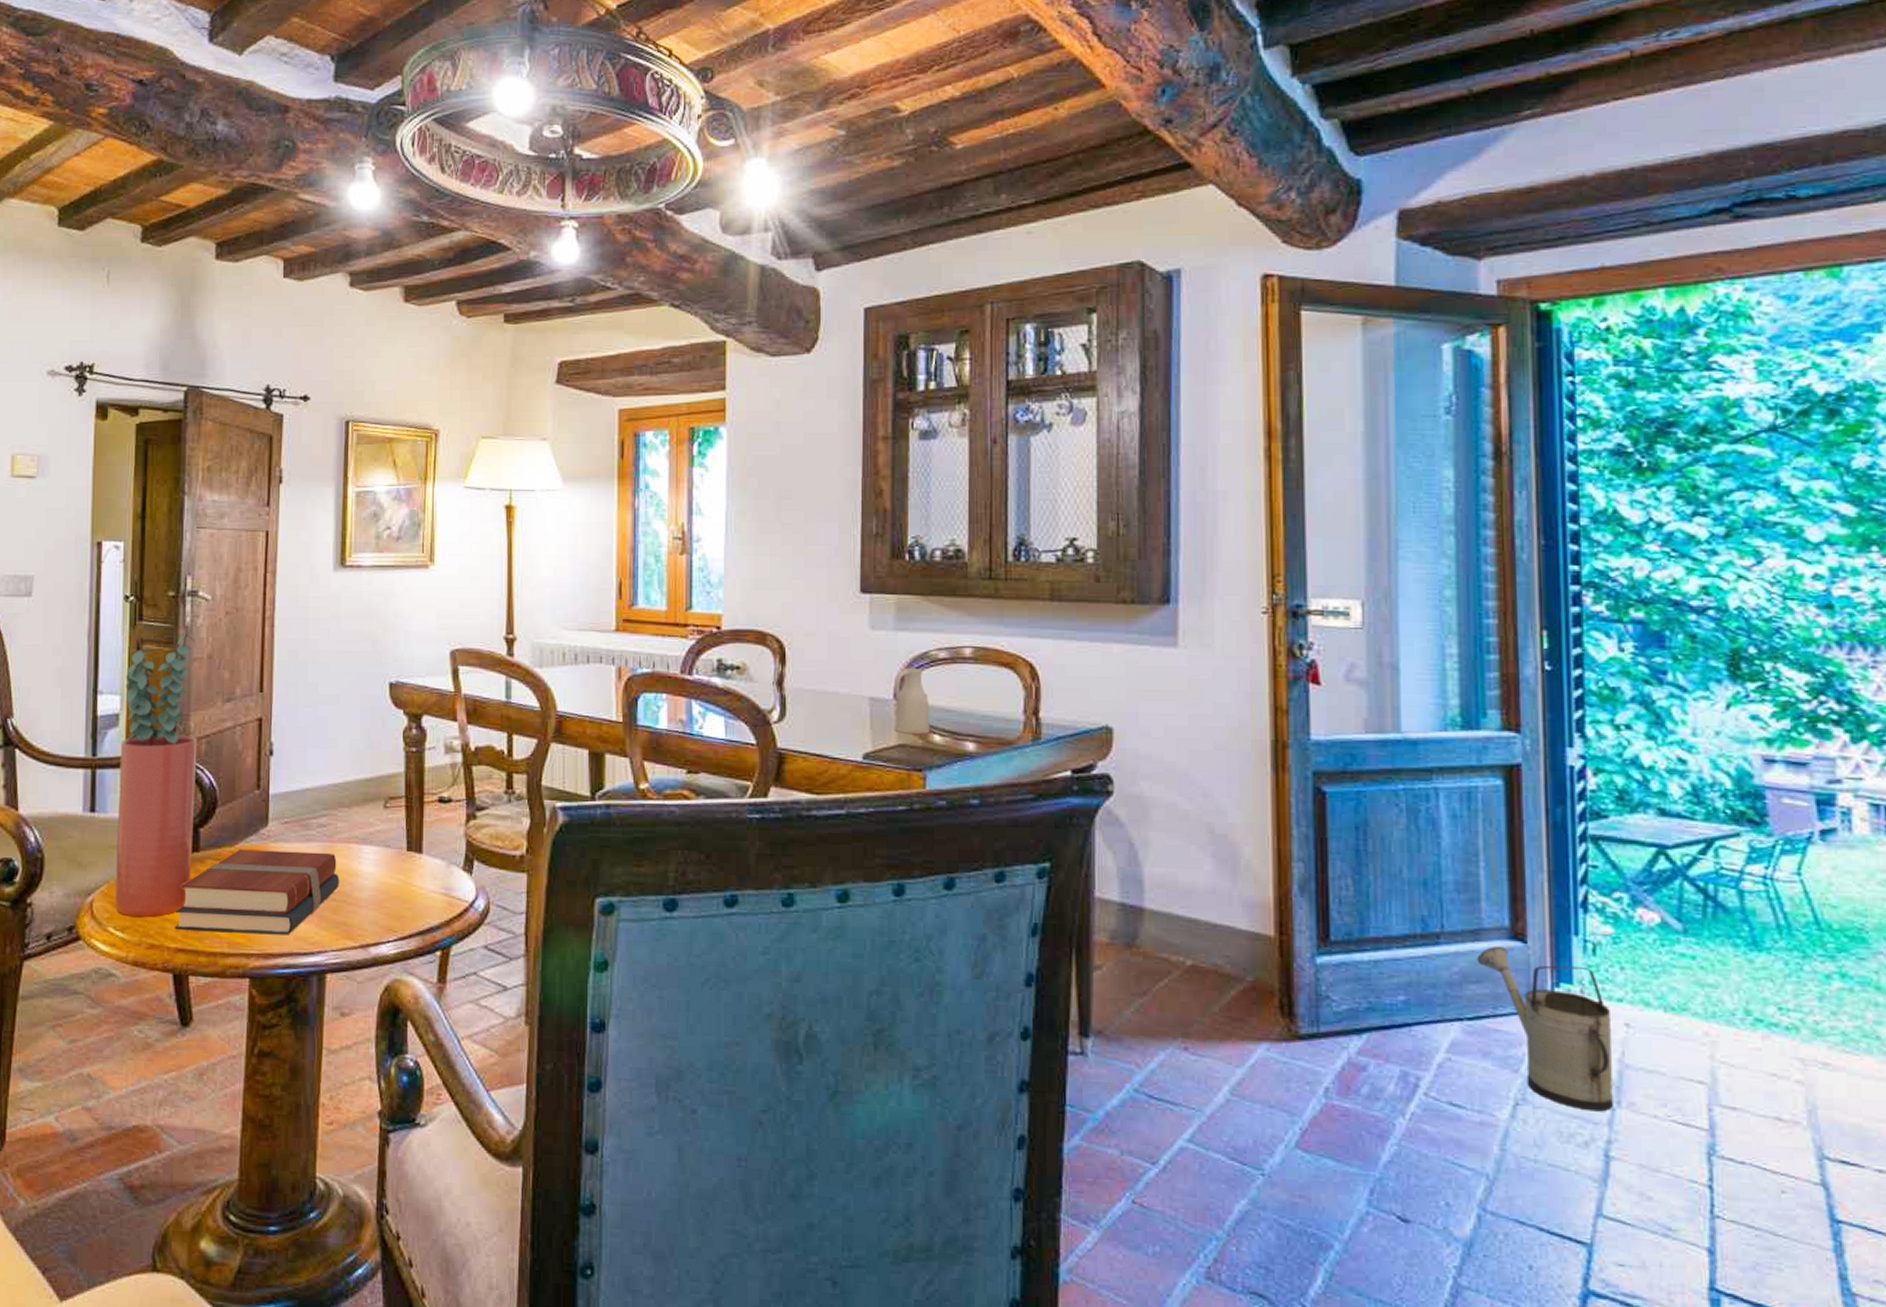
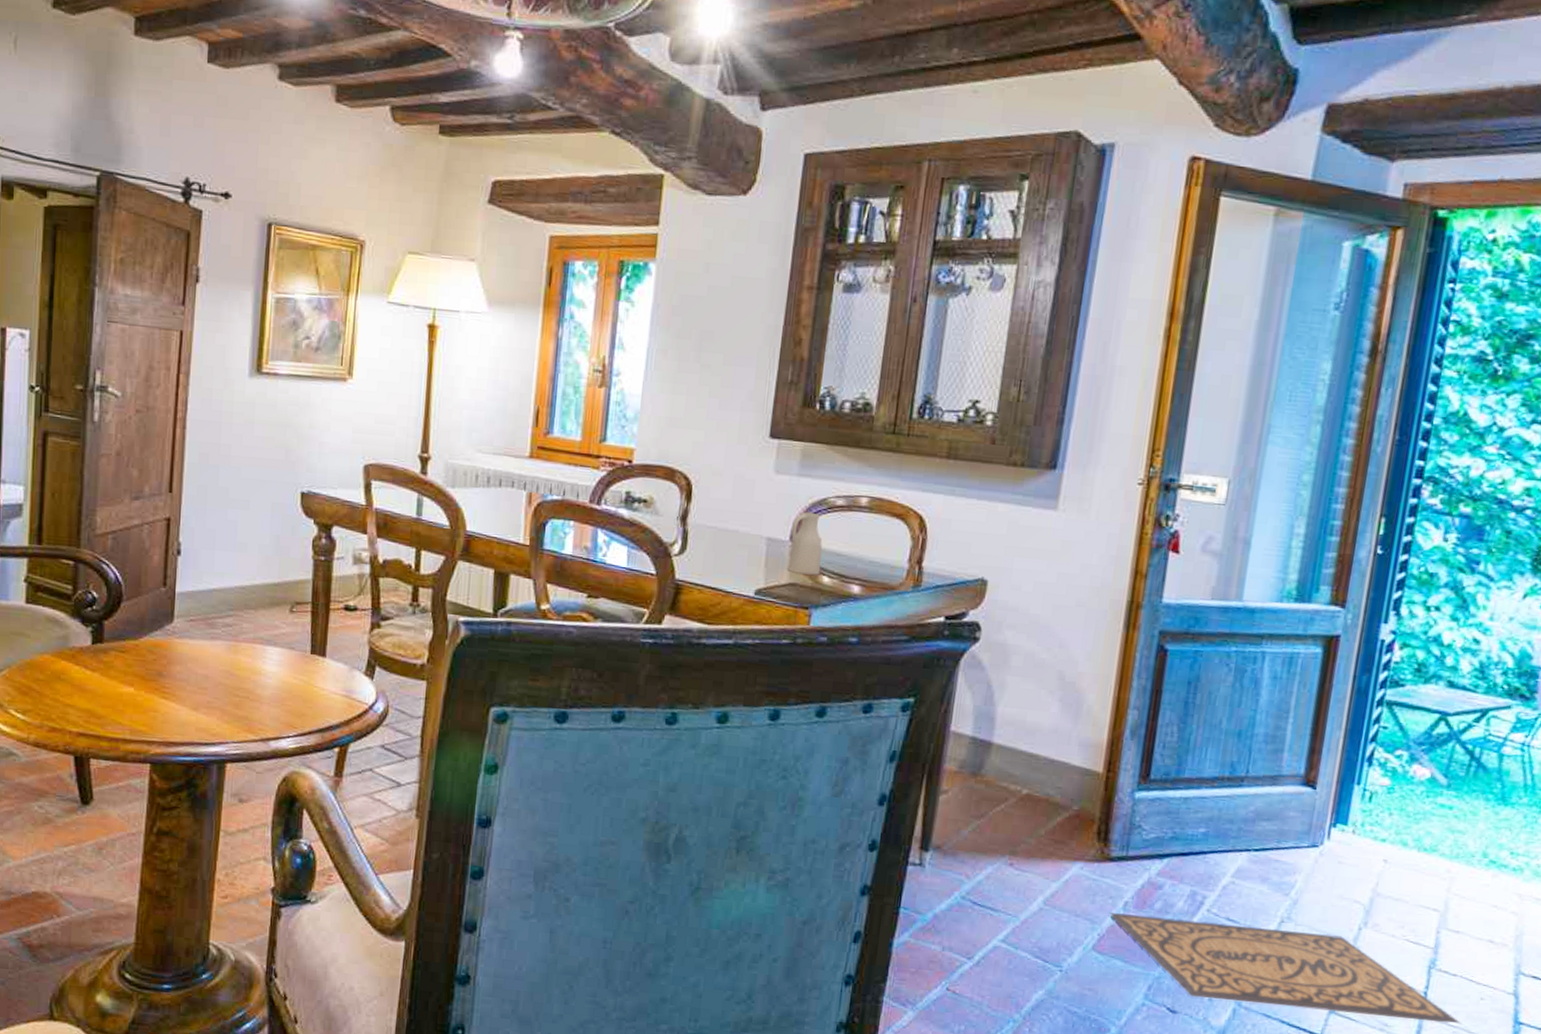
vase: present [114,621,197,918] -> none [16,416,104,703]
books: present [174,849,339,934] -> none [76,643,243,725]
doormat: none [1308,1101,1765,1226] -> present [1108,912,1462,1025]
watering can: present [1477,945,1613,1112] -> none [1271,790,1374,930]

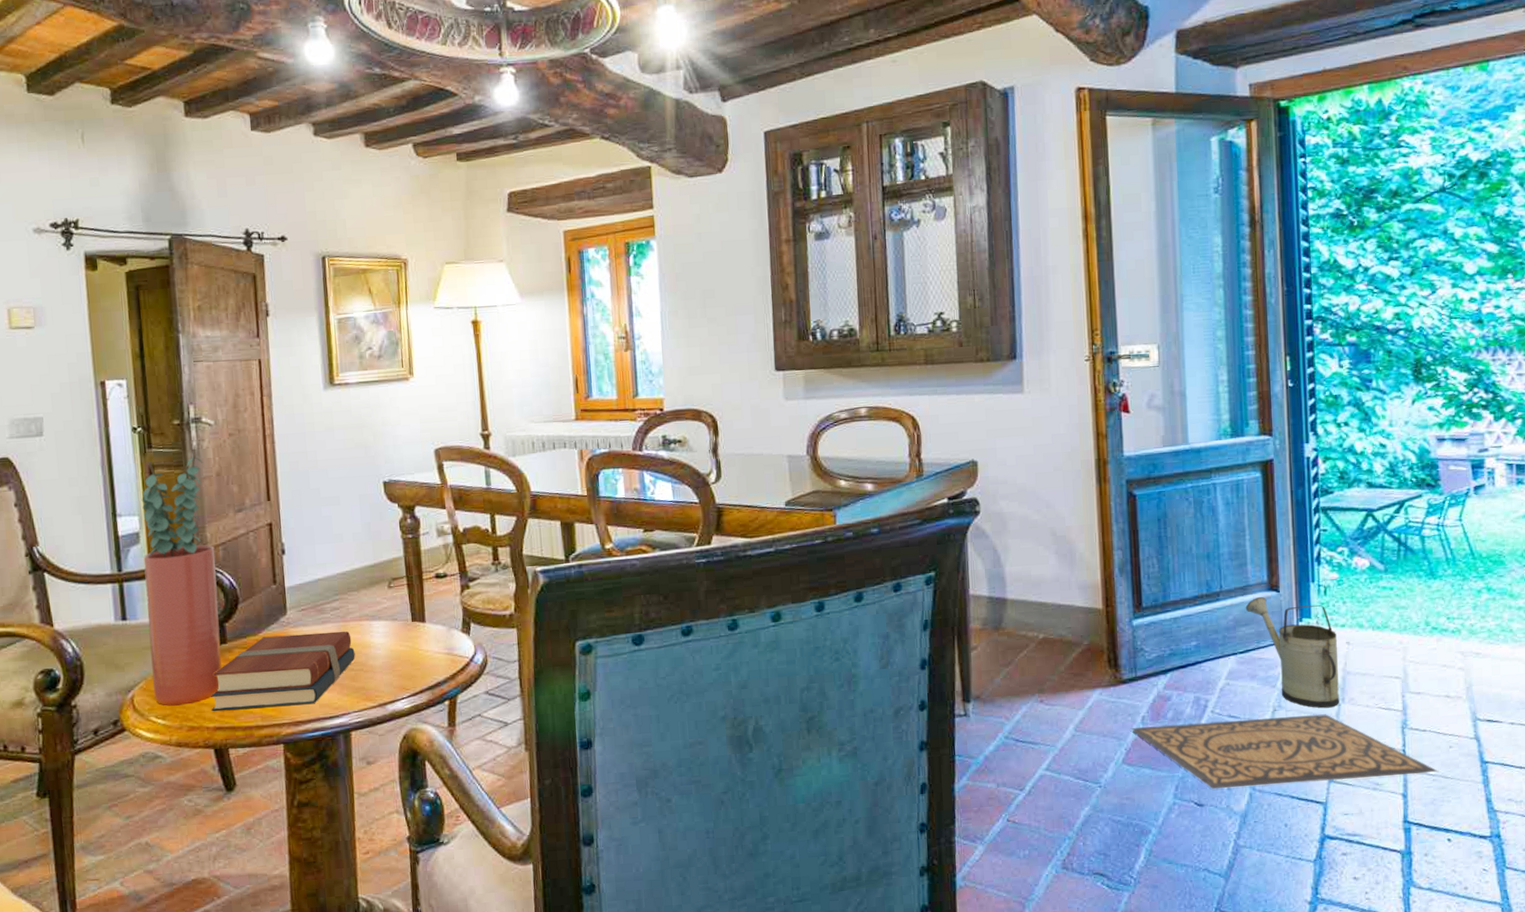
vase: none [16,416,104,703] -> present [142,445,222,706]
books: none [76,643,243,725] -> present [211,631,355,711]
ceramic pitcher: present [787,511,823,576] -> none [807,427,837,482]
watering can: none [1271,790,1374,930] -> present [1245,596,1339,708]

